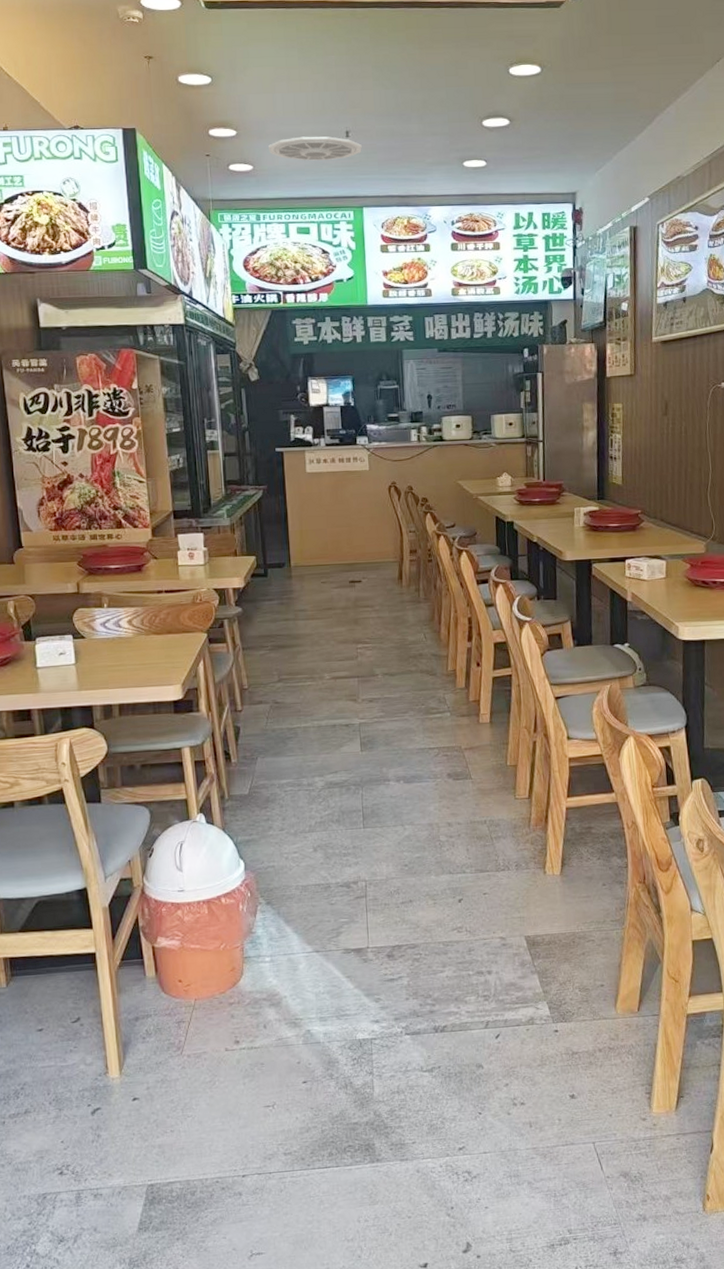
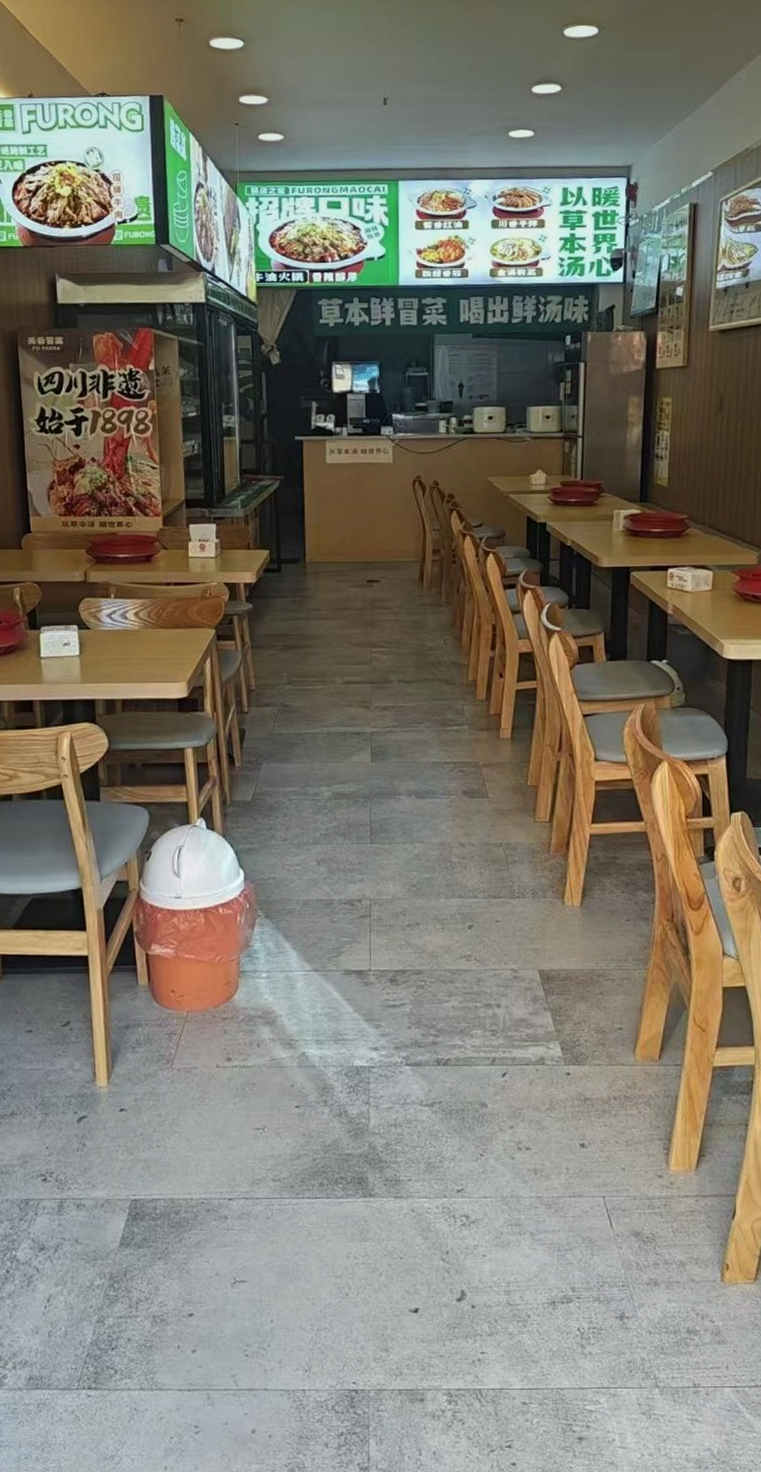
ceiling vent: present [269,136,362,161] -> none [301,103,400,130]

